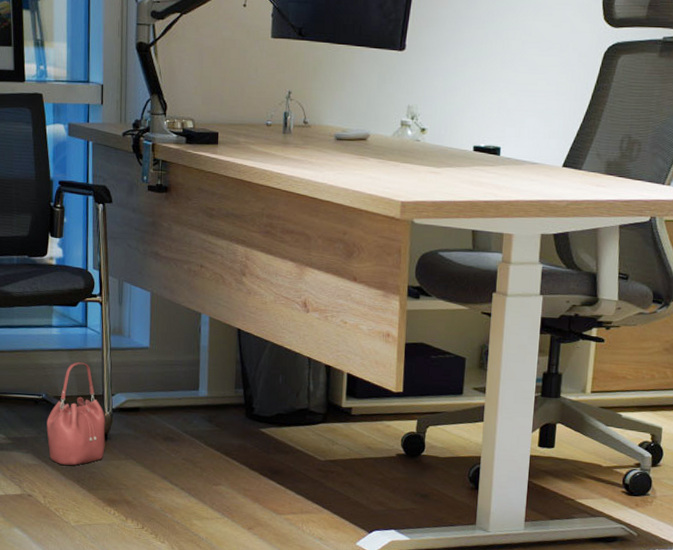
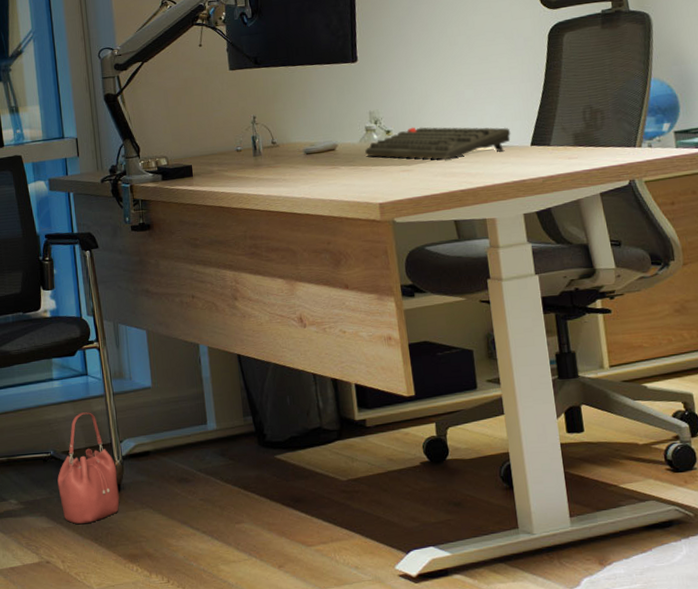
computer keyboard: none [396,128,546,168] -> present [365,127,511,160]

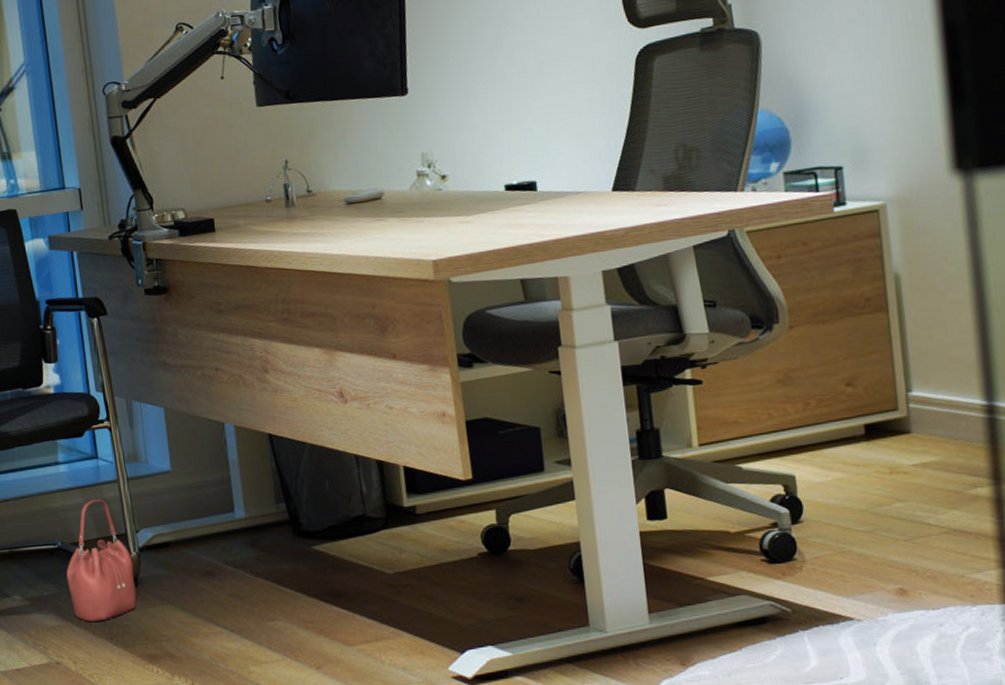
computer keyboard: present [365,127,511,160] -> none [416,169,589,209]

